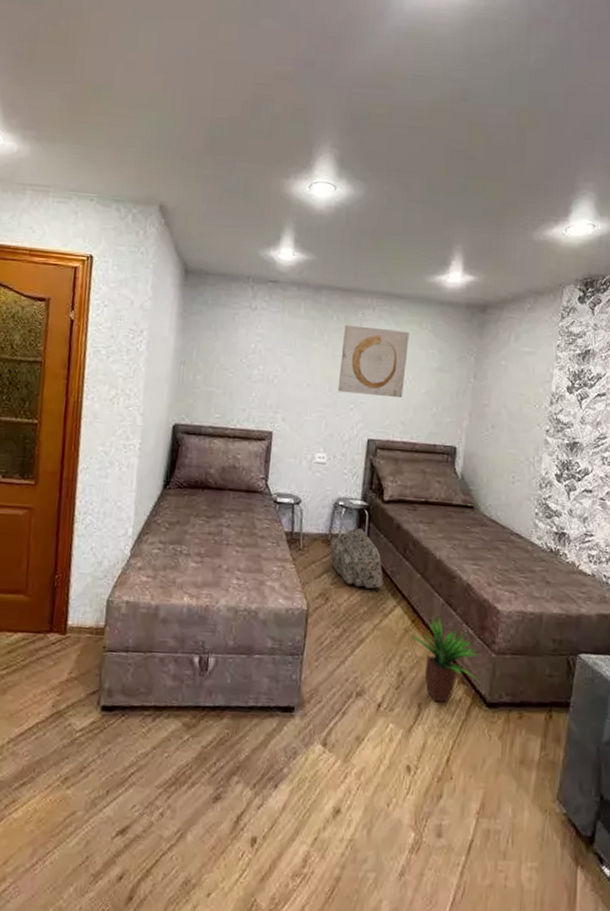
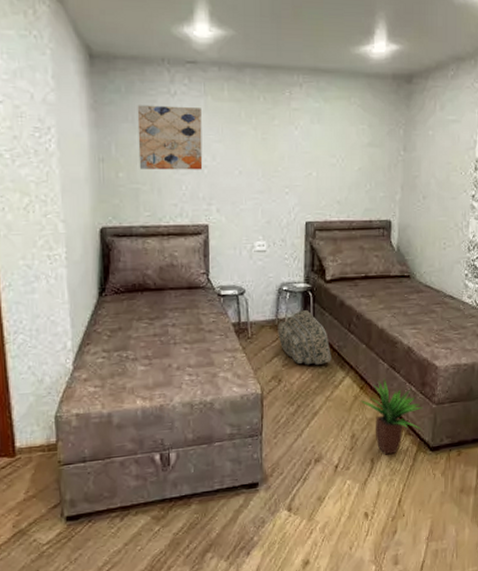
wall art: none [215,316,278,380] -> present [137,105,203,170]
wall art: present [337,325,409,397] -> none [271,105,339,177]

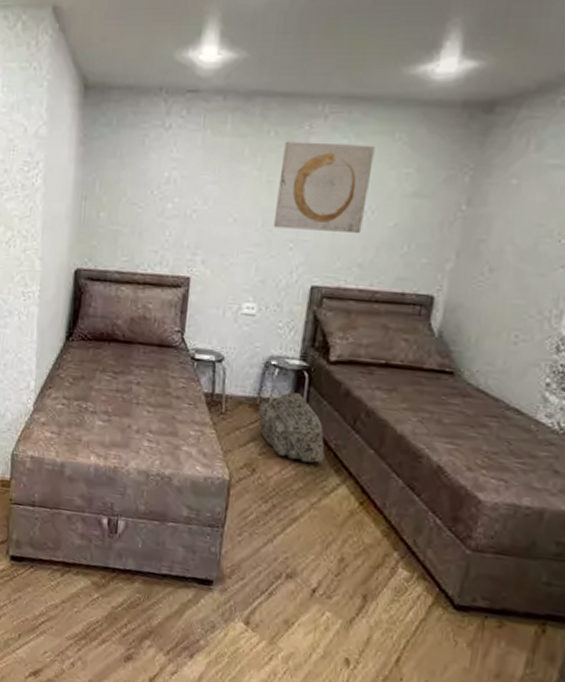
wall art: present [137,105,203,170] -> none [121,139,198,215]
wall art: none [271,105,339,177] -> present [273,141,375,233]
potted plant: present [359,378,423,455] -> none [355,498,450,598]

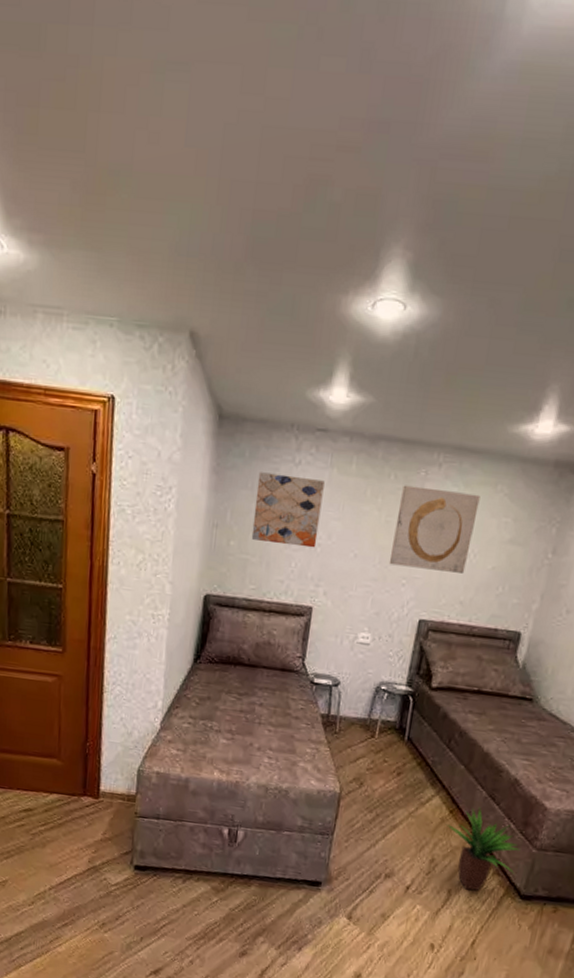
wall art: none [121,139,198,215] -> present [251,472,325,548]
backpack: present [258,392,325,463] -> none [367,715,424,777]
potted plant: none [355,498,450,598] -> present [445,807,520,891]

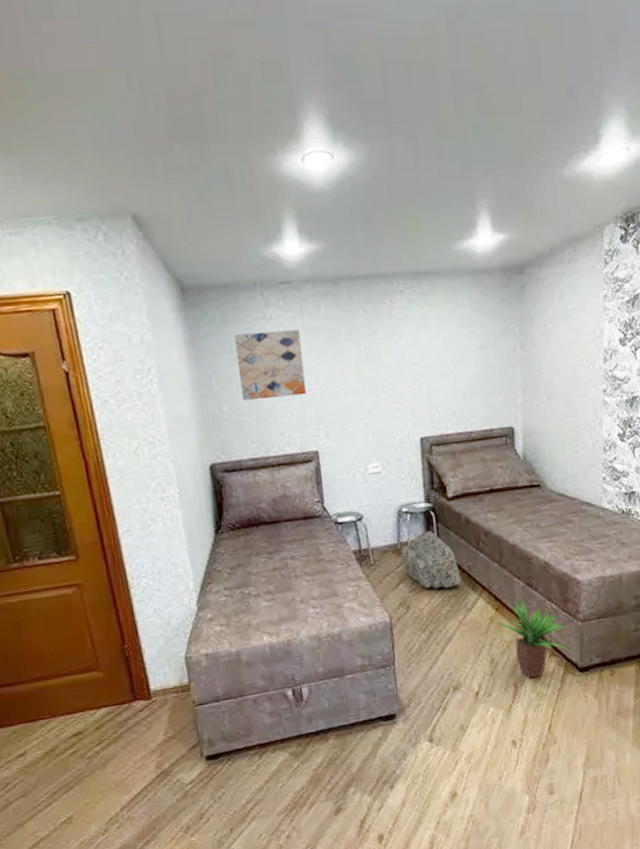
backpack: none [367,715,424,777] -> present [400,531,462,589]
wall art: present [389,485,480,574] -> none [373,311,450,394]

